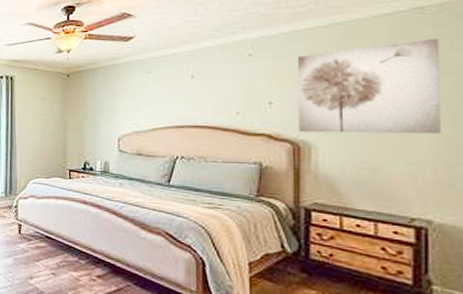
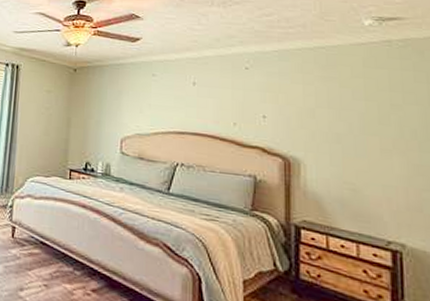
wall art: present [297,37,441,134] -> none [287,70,410,160]

